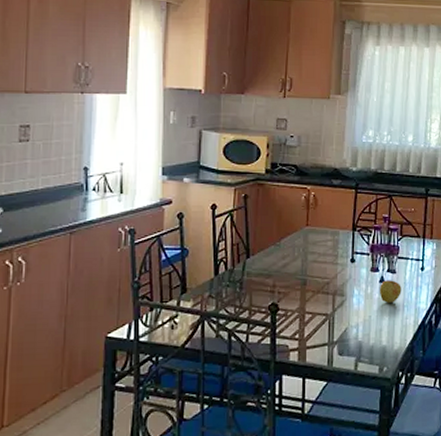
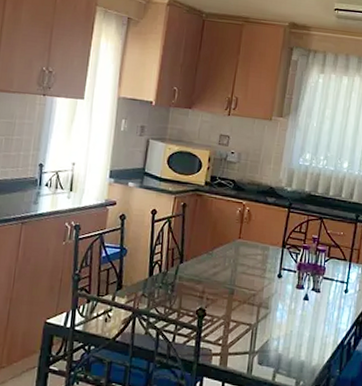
apple: present [379,280,402,303] -> none [302,298,324,321]

